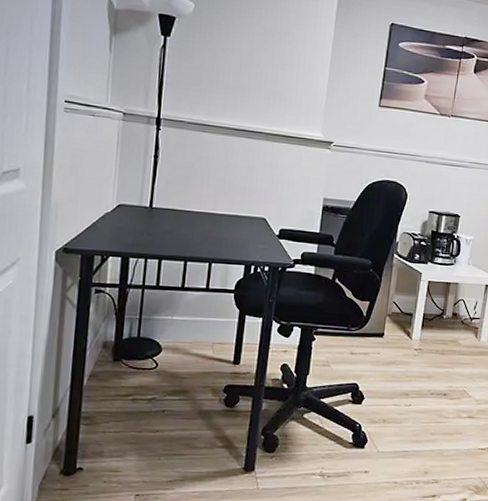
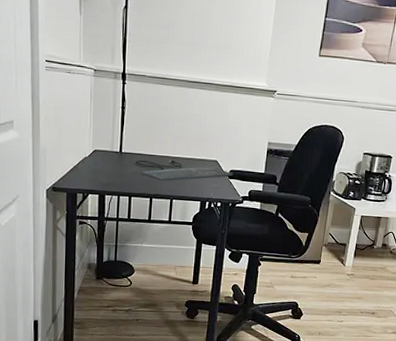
keyboard: none [167,216,284,241] -> present [135,159,233,181]

